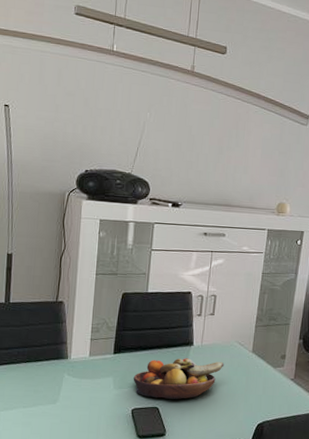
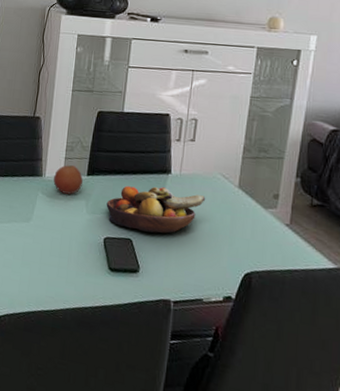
fruit: none [79,346,109,373] -> present [53,165,83,195]

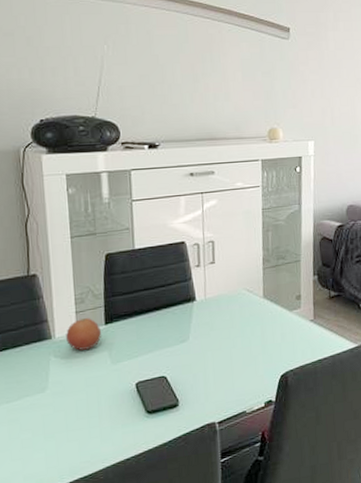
fruit bowl: present [106,186,206,234] -> none [132,314,234,367]

